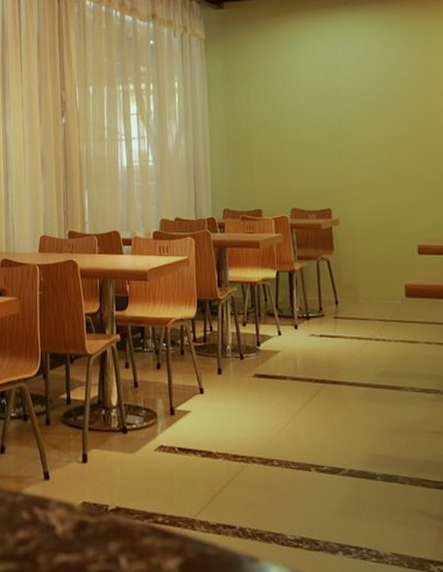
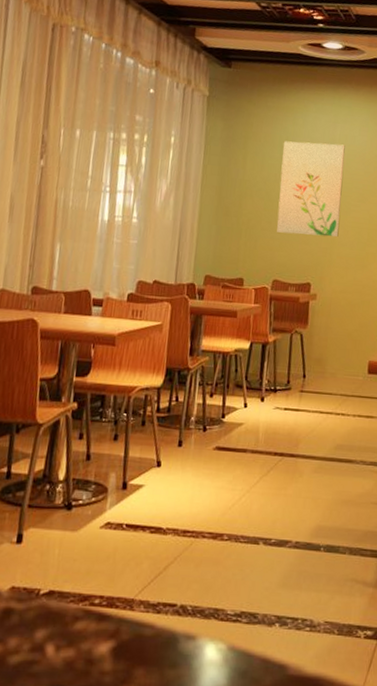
wall art: none [284,67,355,162] -> present [277,141,345,237]

